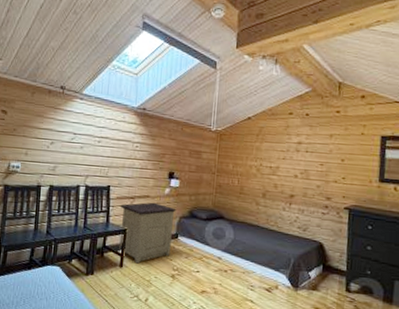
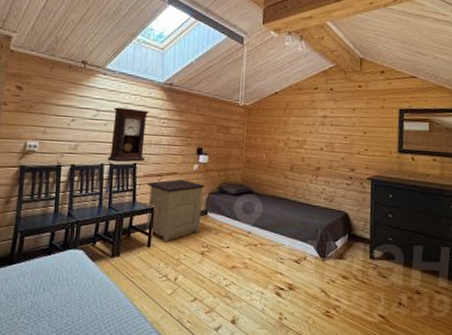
pendulum clock: none [83,131,123,185] -> present [107,107,149,163]

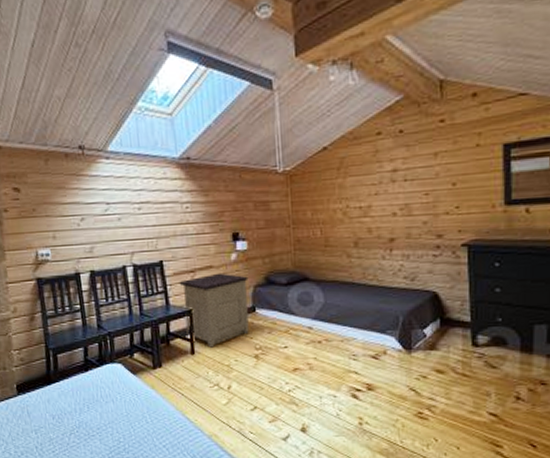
pendulum clock: present [107,107,149,163] -> none [125,195,173,262]

